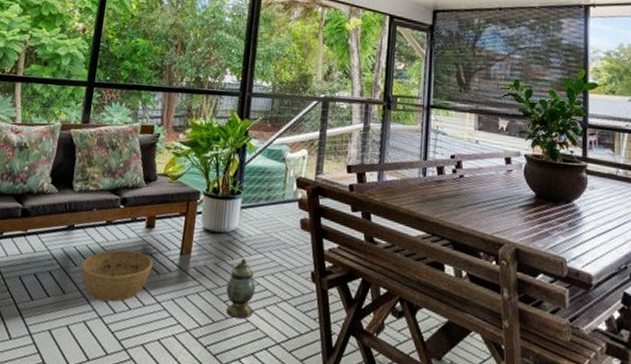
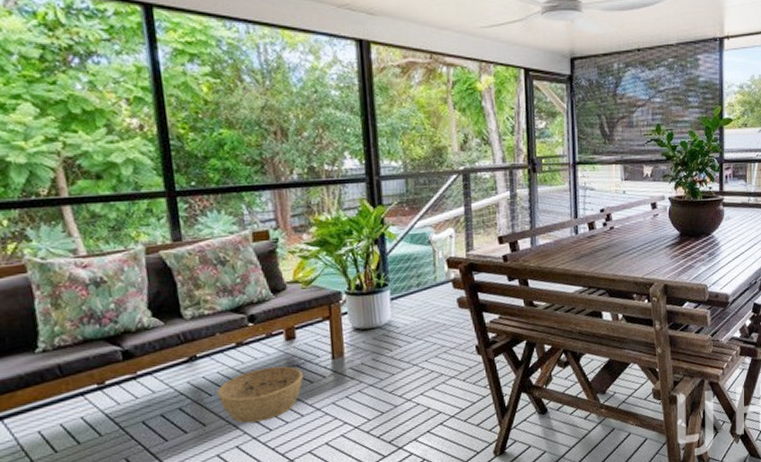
lantern: present [225,258,256,319] -> none [389,347,423,405]

